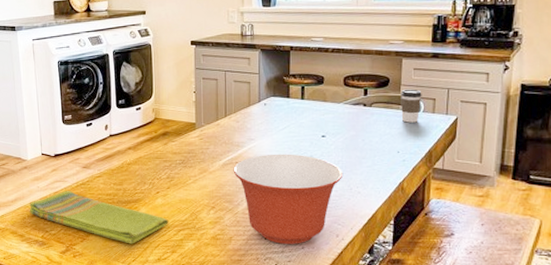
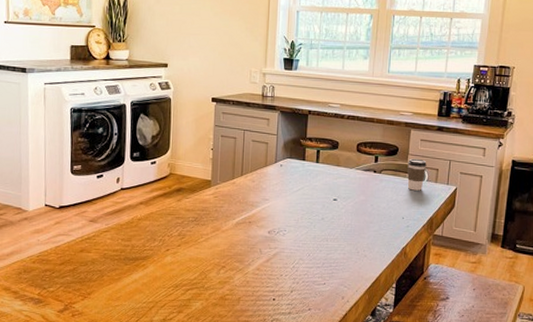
dish towel: present [29,191,168,244] -> none [26,245,177,303]
mixing bowl: present [233,154,344,245] -> none [246,215,352,307]

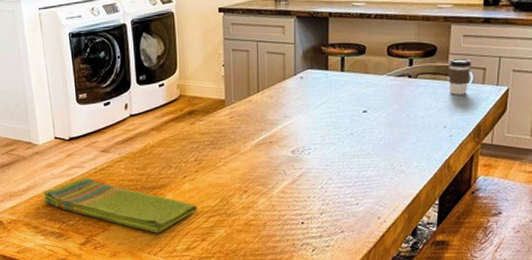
dish towel: none [26,245,177,303] -> present [43,177,197,233]

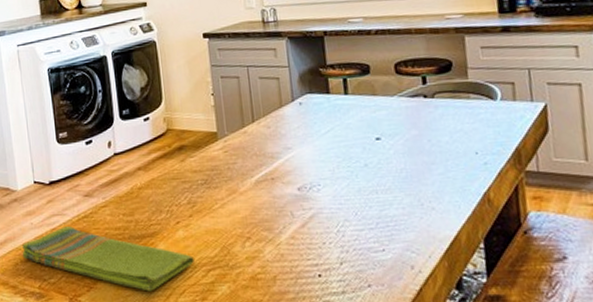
coffee cup: present [449,58,472,95] -> none [468,72,497,115]

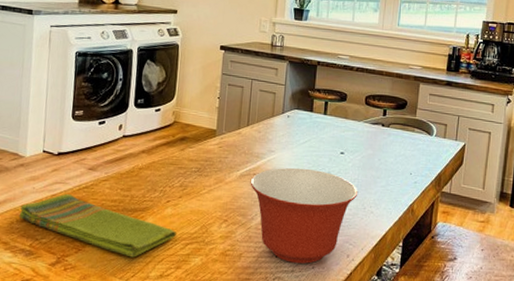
mixing bowl: none [269,163,410,283] -> present [250,167,359,264]

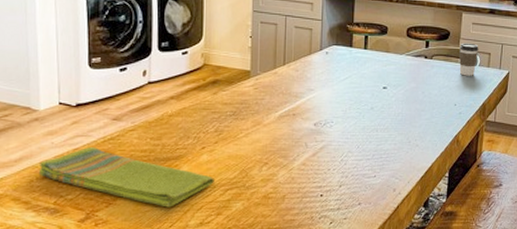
mixing bowl: present [250,167,359,264] -> none [290,105,403,202]
coffee cup: none [415,113,435,146] -> present [459,43,479,76]

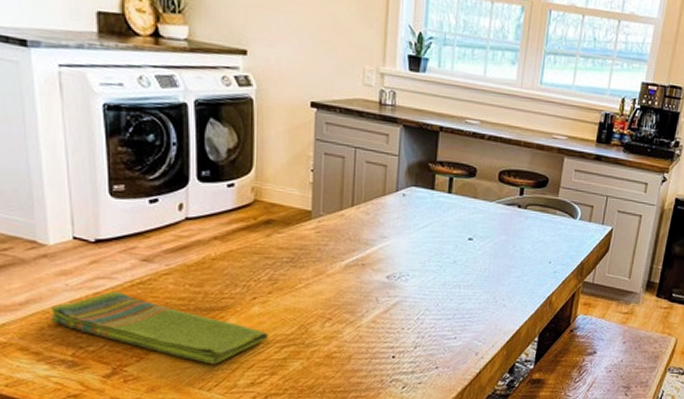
coffee cup: present [459,43,479,76] -> none [556,192,581,231]

